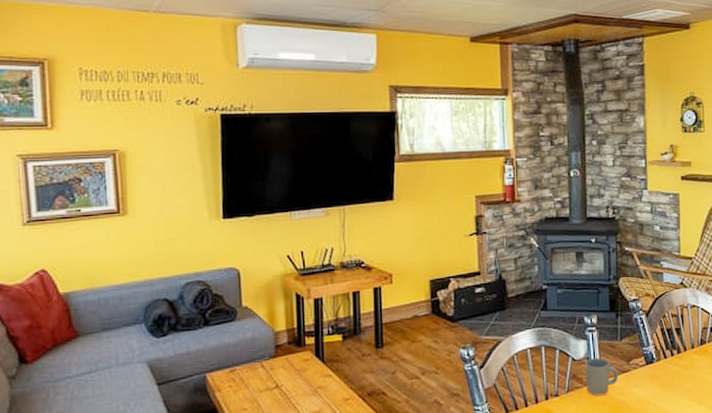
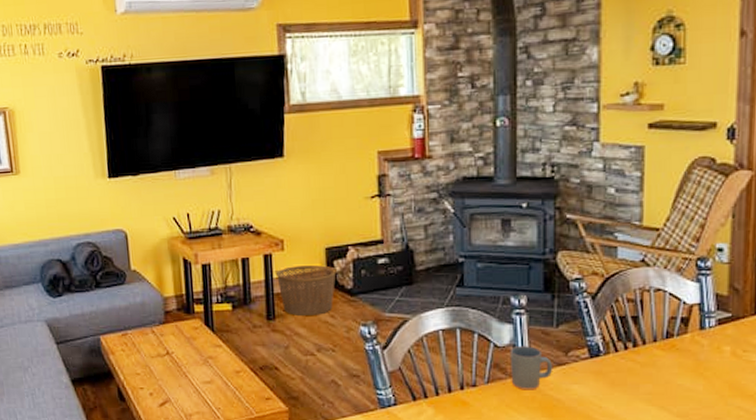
basket: none [384,295,441,343] -> present [275,264,338,316]

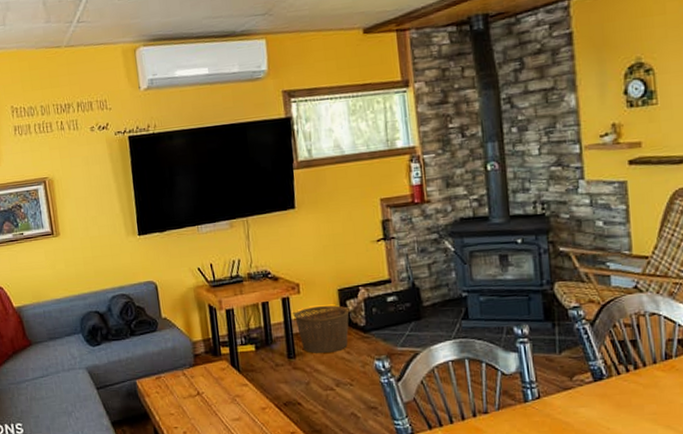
mug: present [509,346,553,390] -> none [517,373,560,415]

